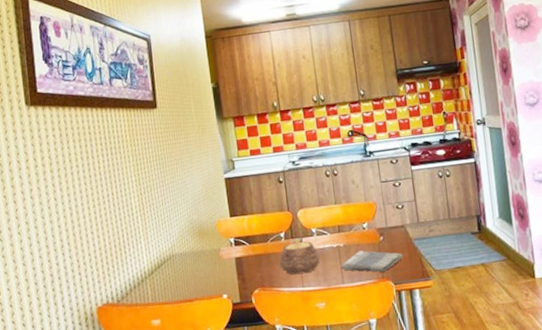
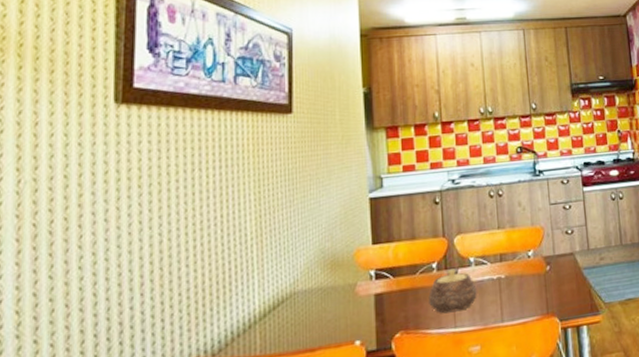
dish towel: present [340,251,403,272] -> none [500,282,571,308]

